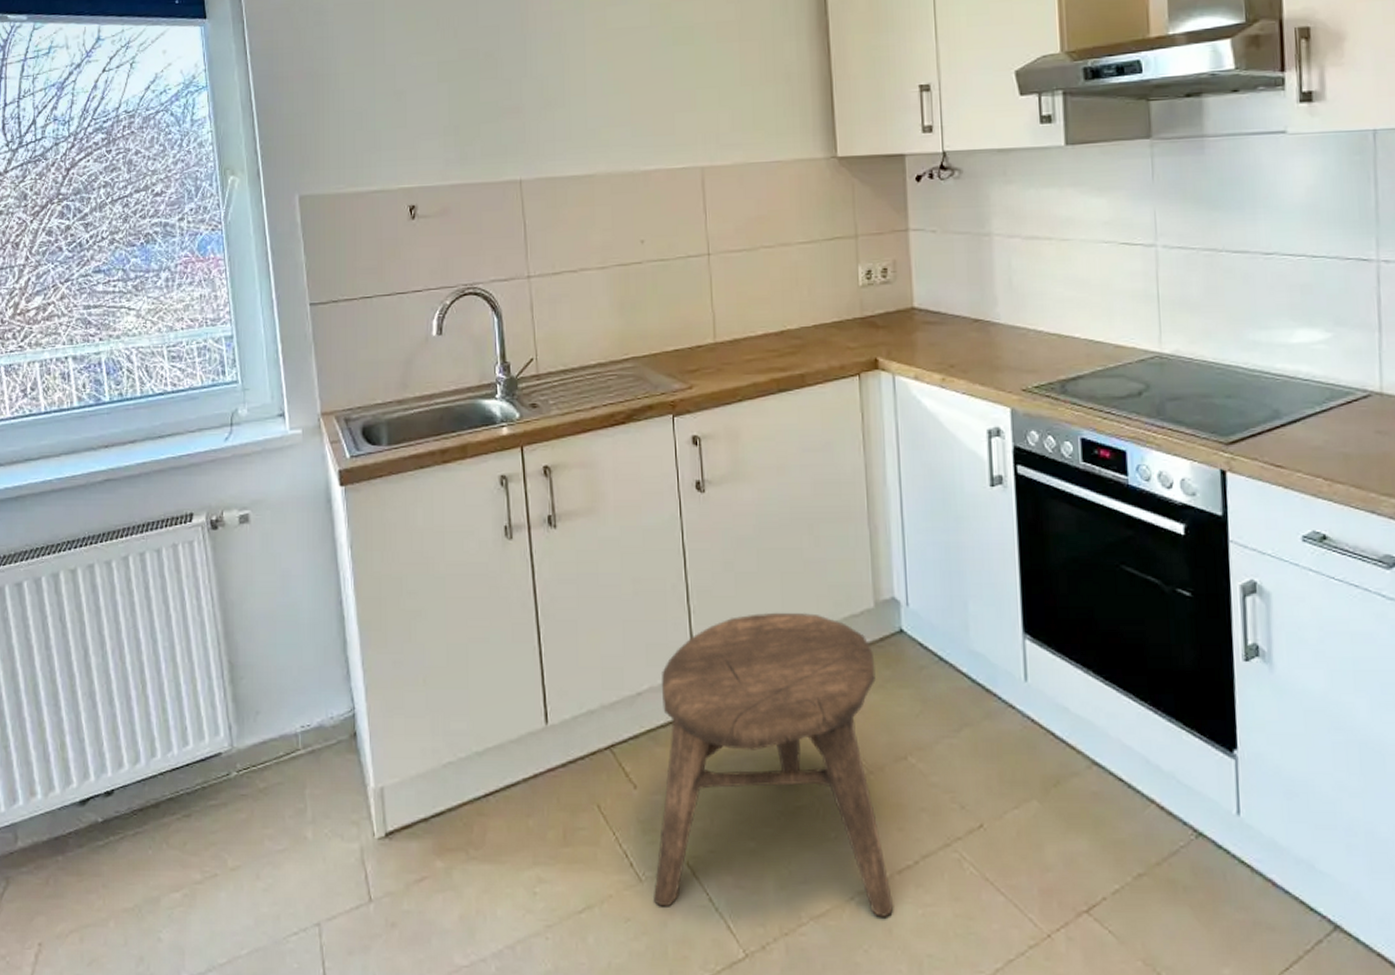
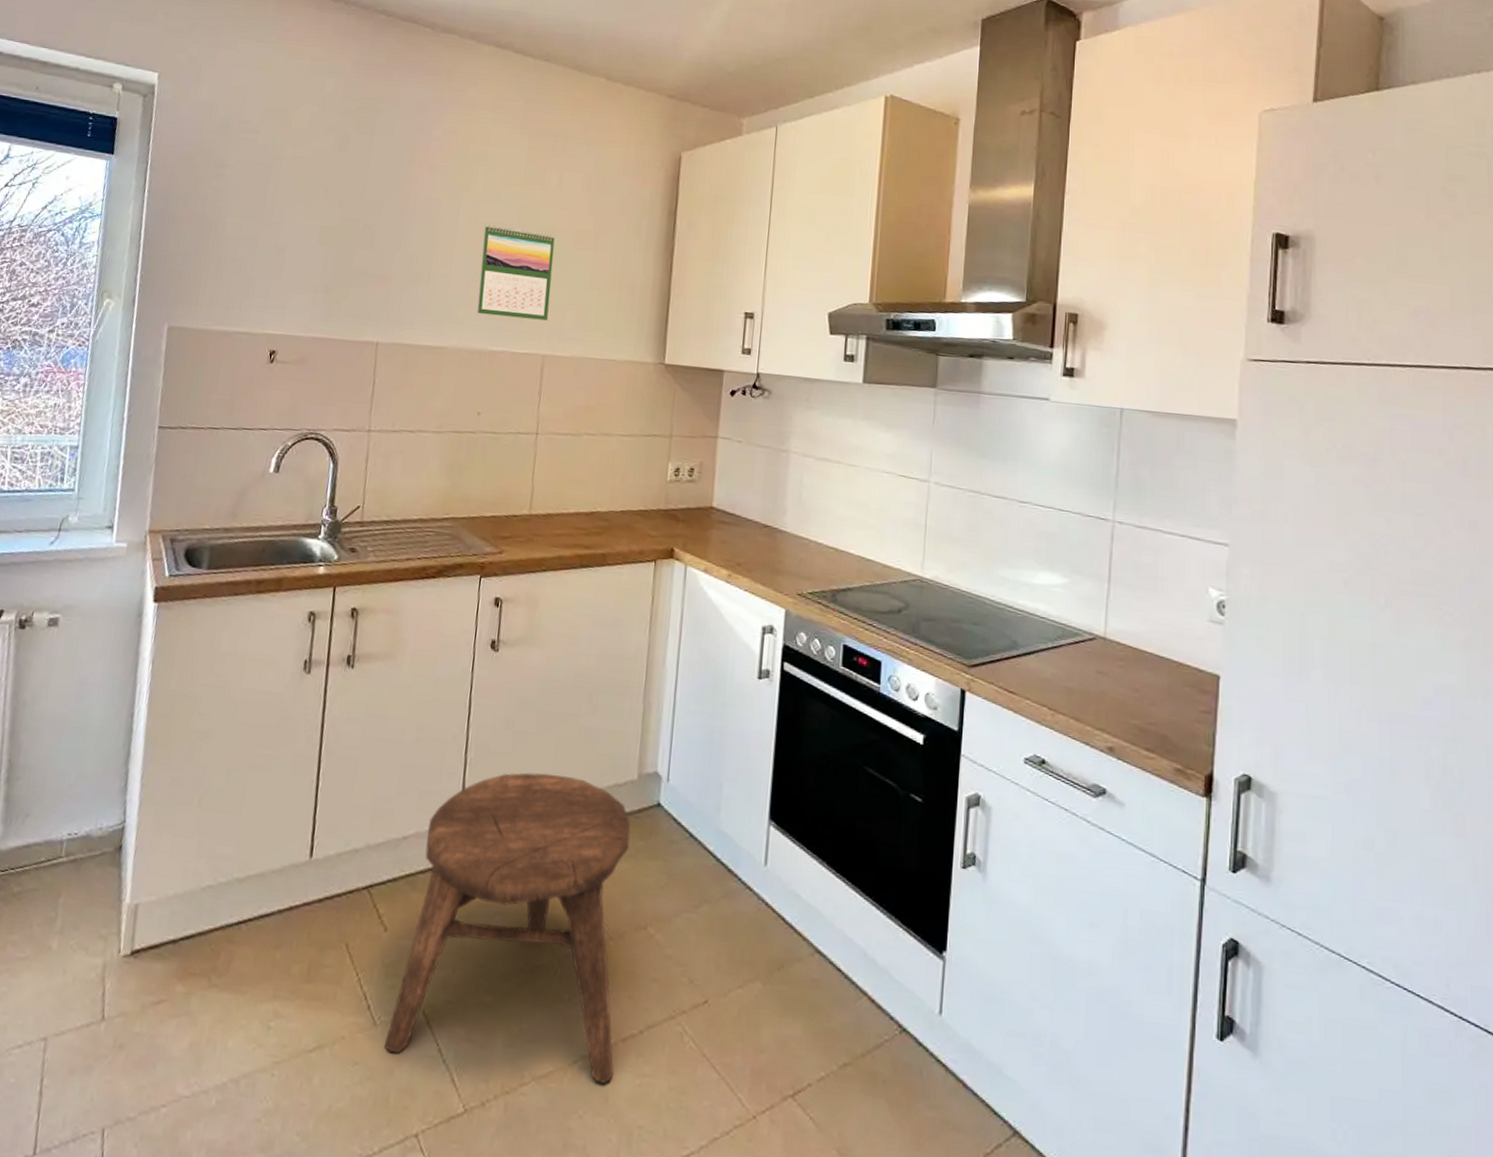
calendar: none [615,29,701,133] -> present [476,224,555,321]

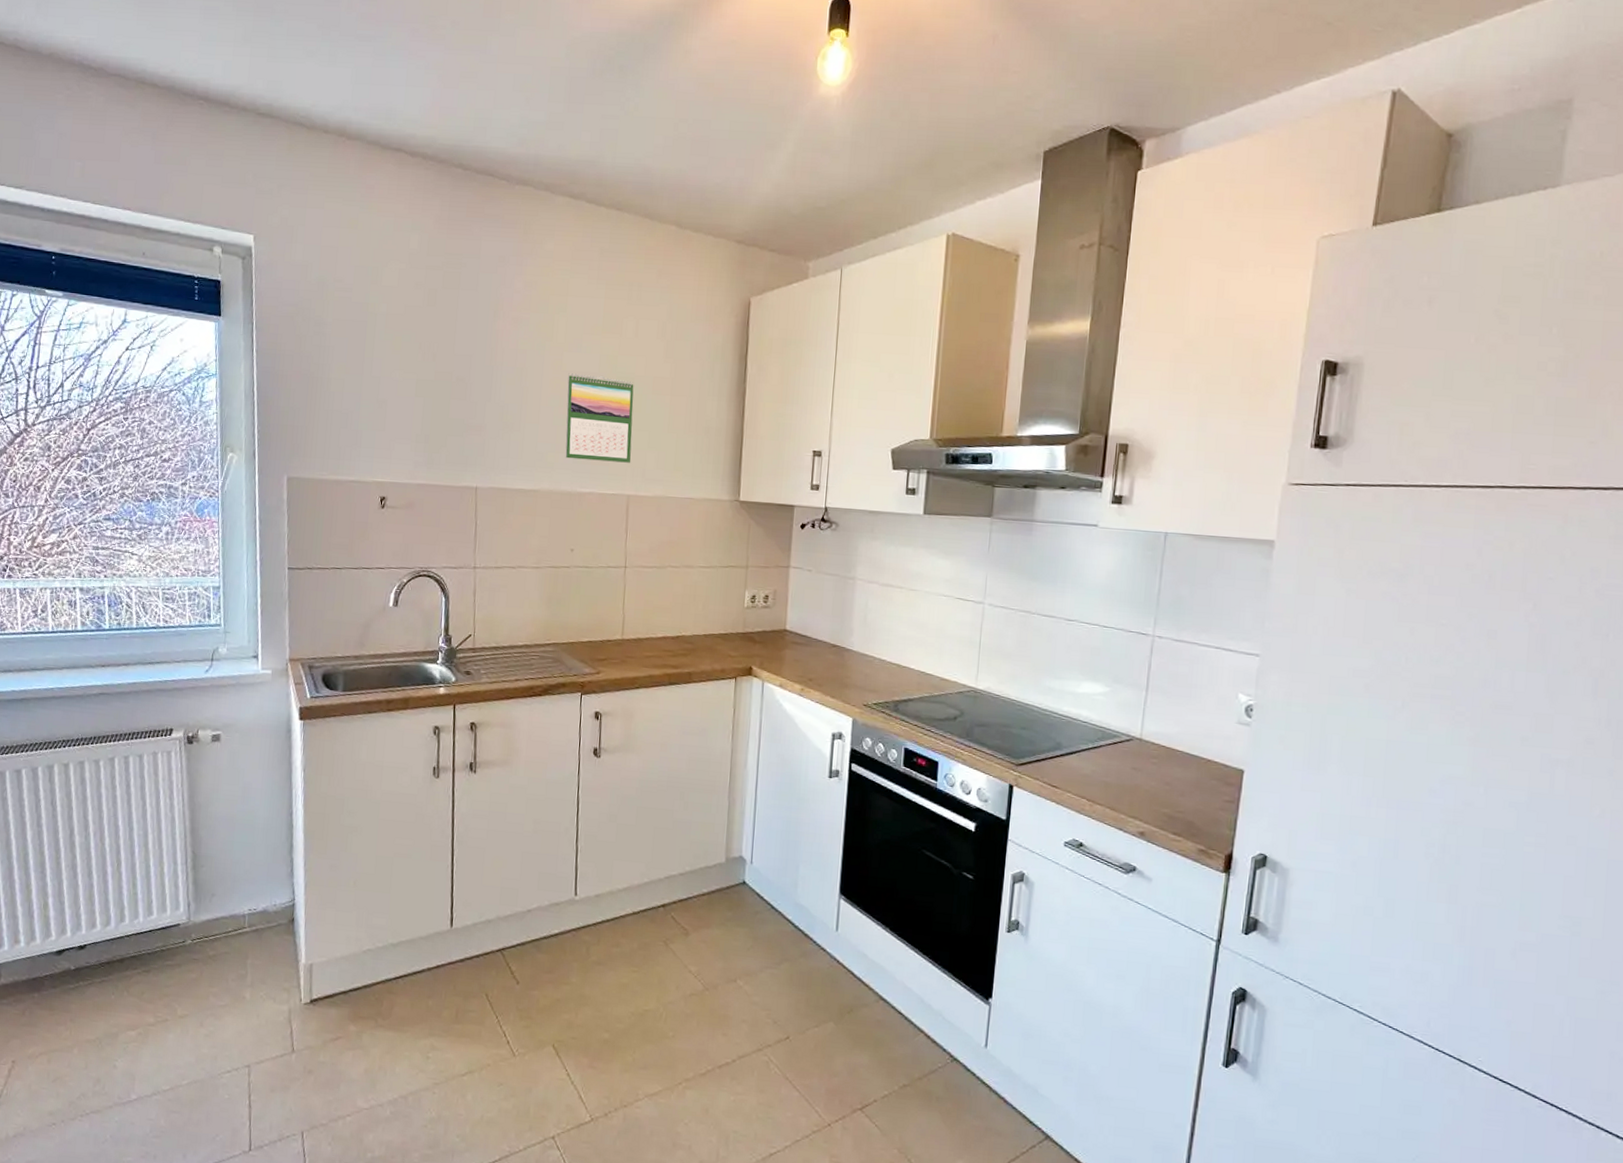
stool: present [385,772,631,1084] -> none [523,857,720,1100]

